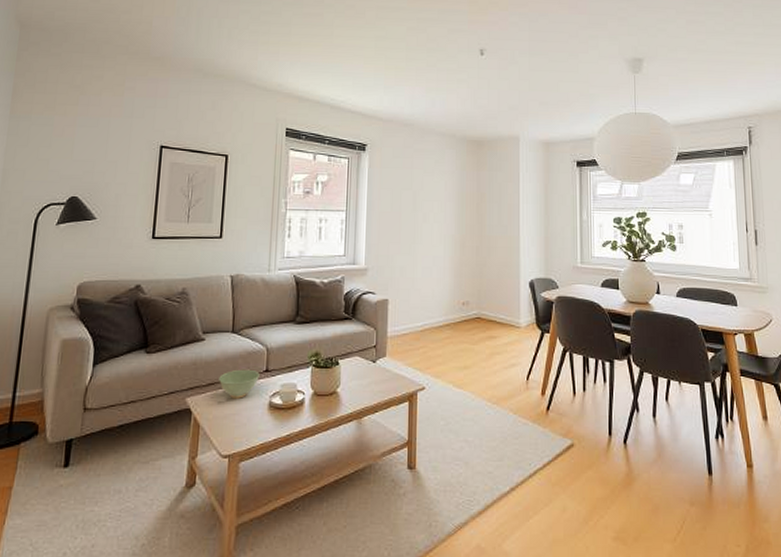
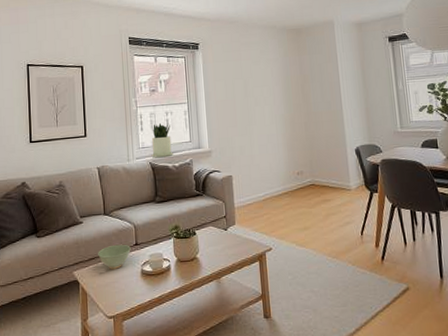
planter: none [296,230,323,271] -> present [151,122,173,158]

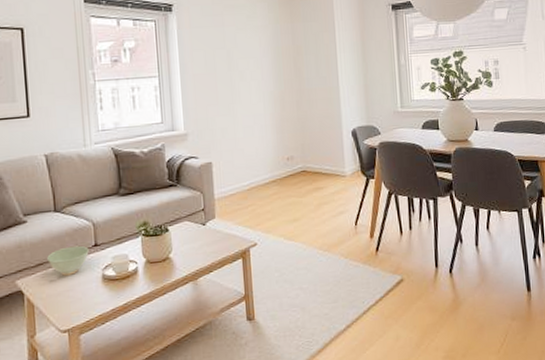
planter: present [151,122,173,158] -> none [113,100,141,143]

